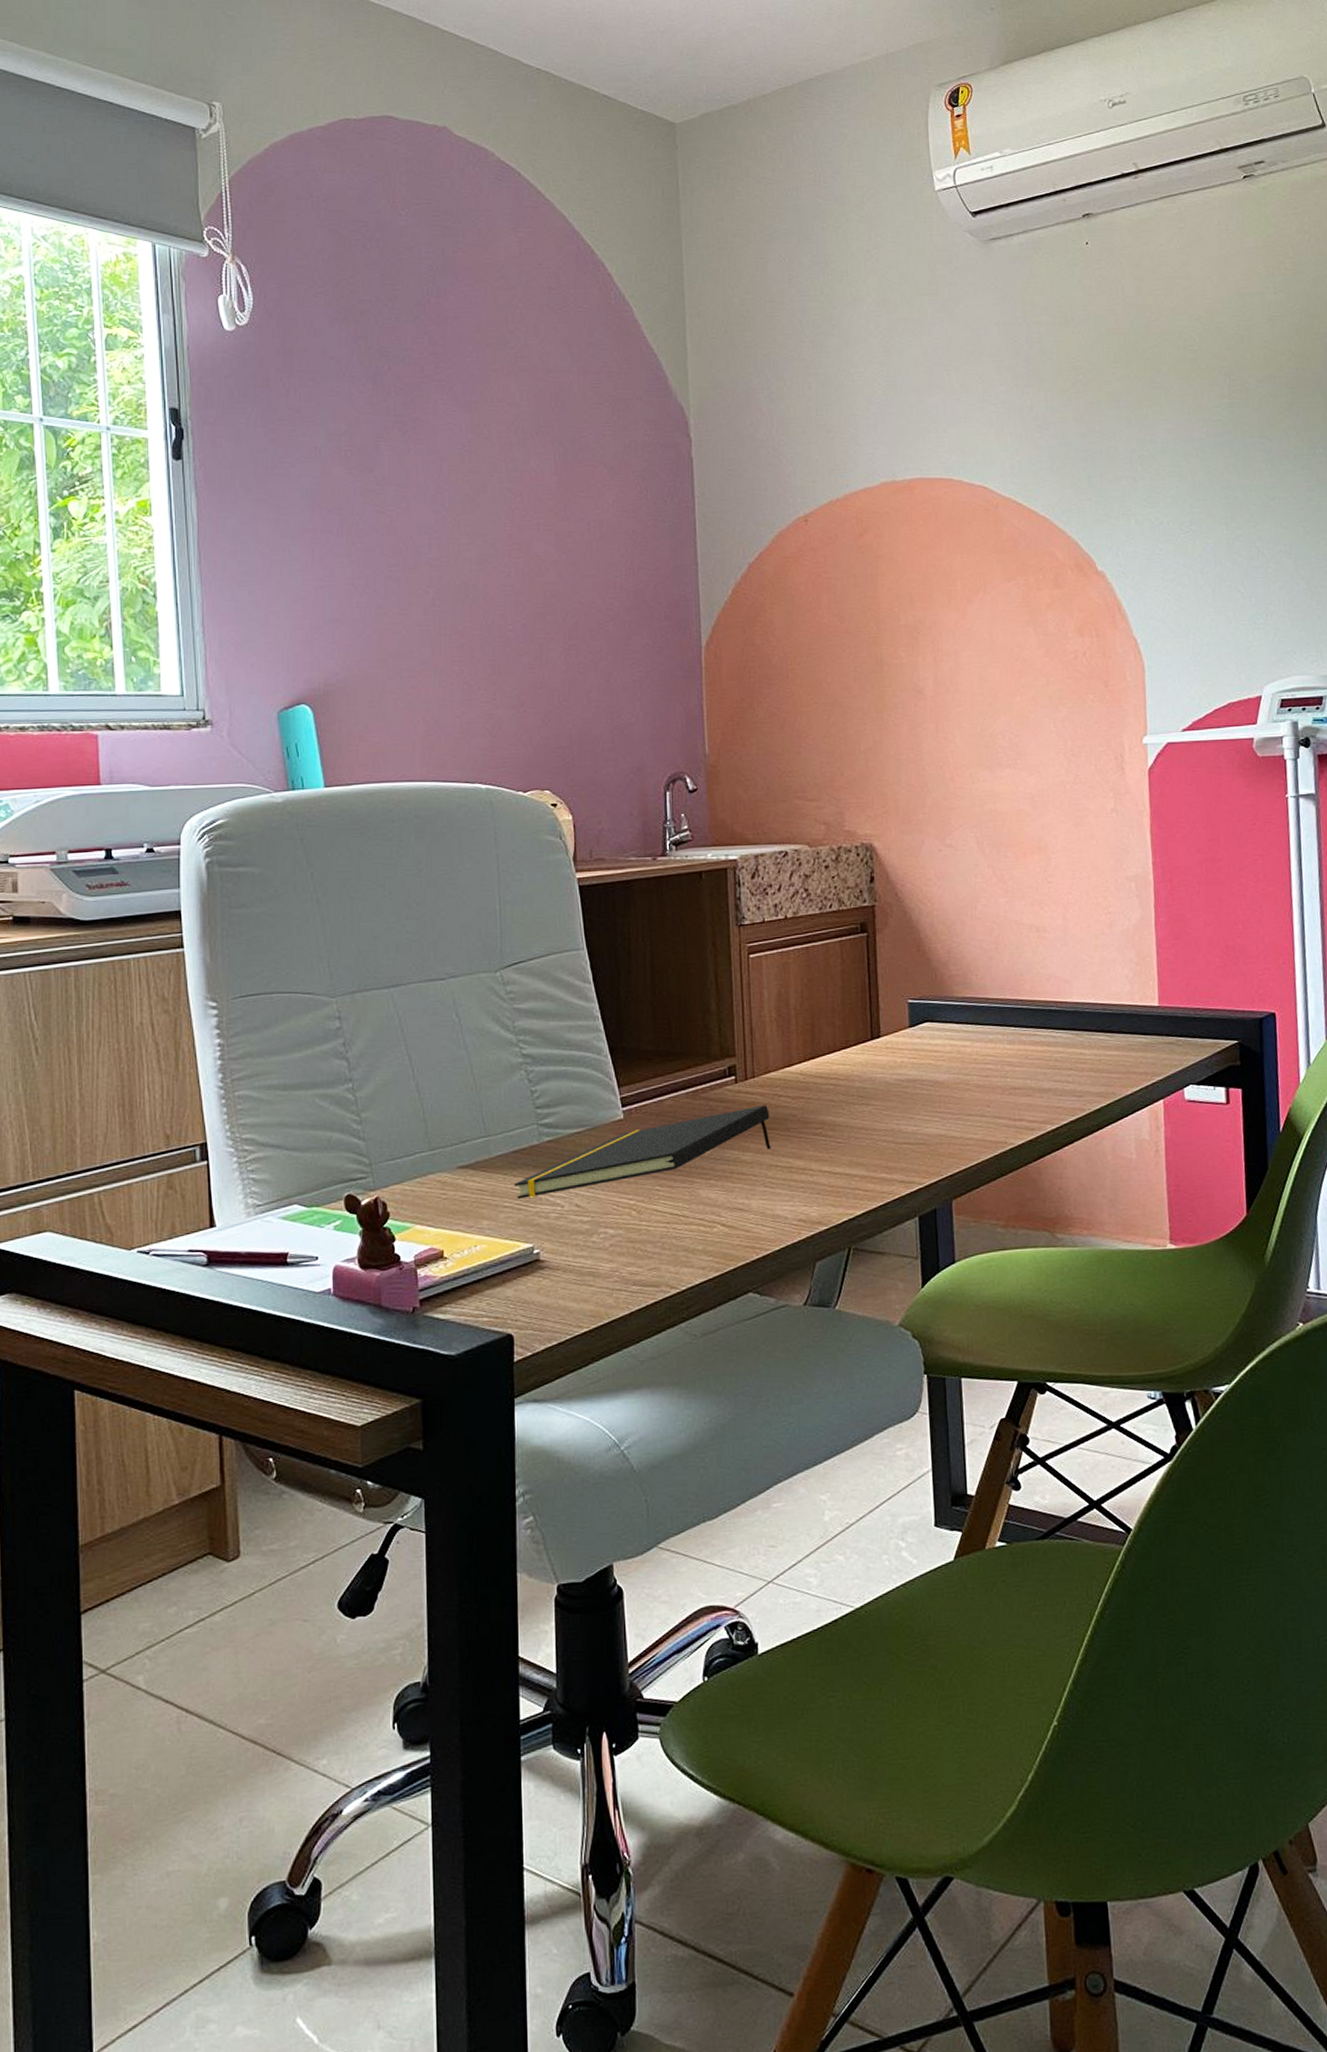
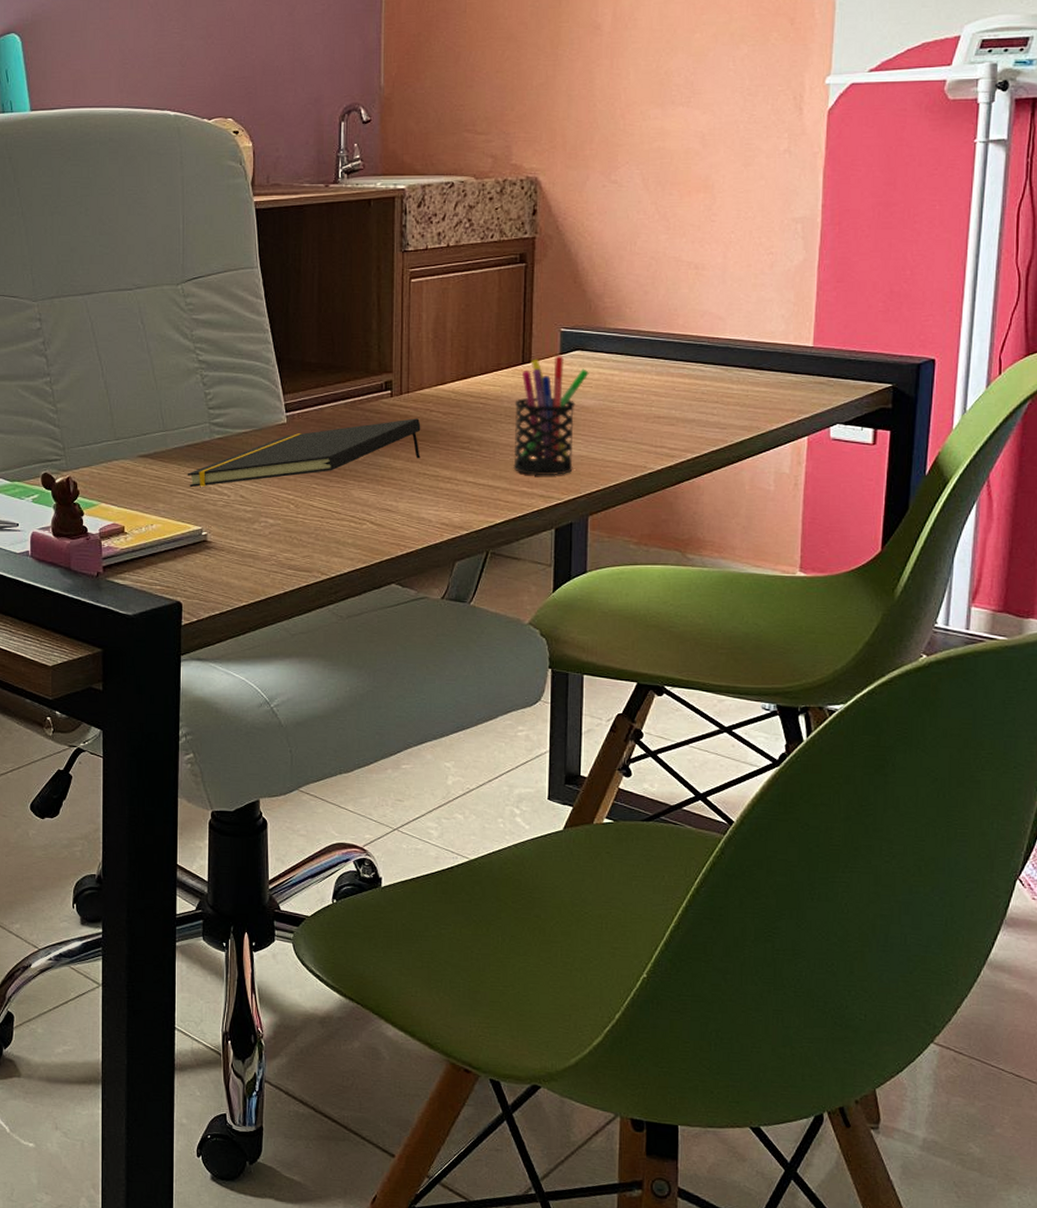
pen holder: none [866,1029,941,1160] -> present [513,356,589,476]

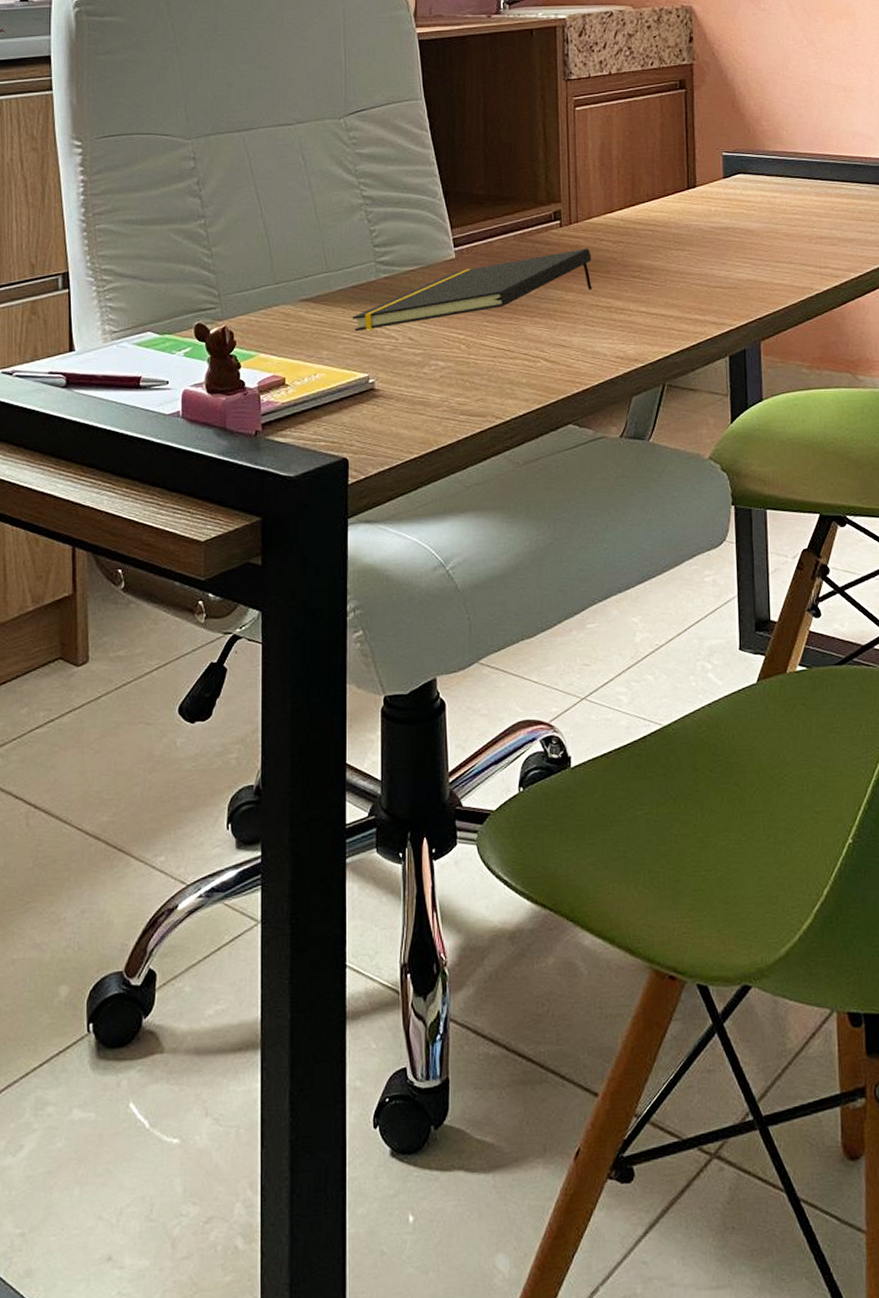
pen holder: present [513,356,589,476] -> none [682,180,752,303]

